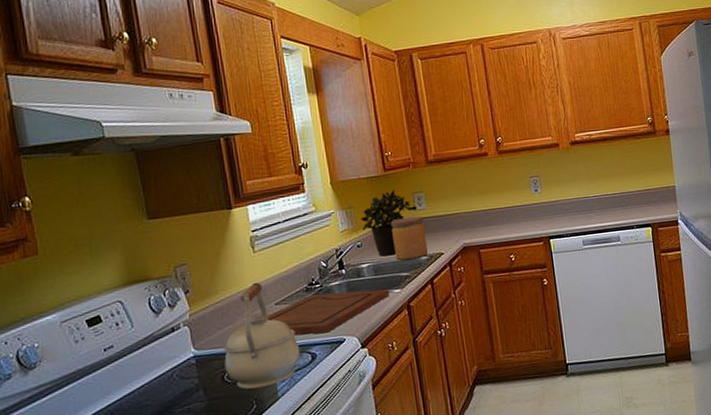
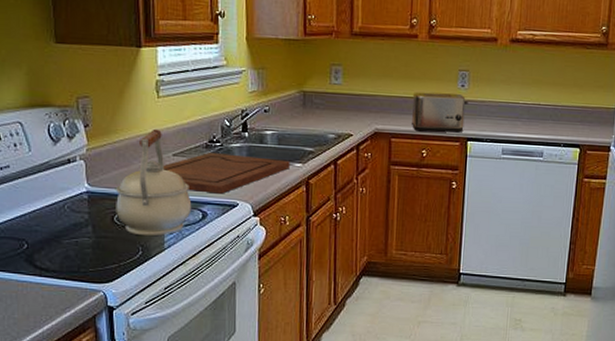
potted plant: present [361,190,418,257] -> none [272,57,333,127]
jar: present [390,216,428,261] -> none [301,89,338,135]
toaster: none [492,198,544,239] -> present [412,92,468,133]

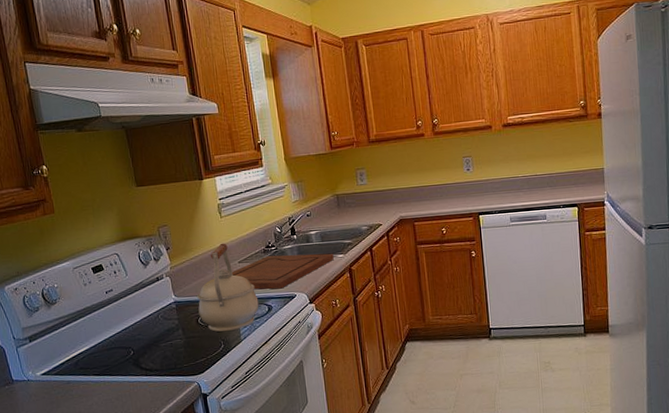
toaster: present [412,92,468,133] -> none [427,176,475,214]

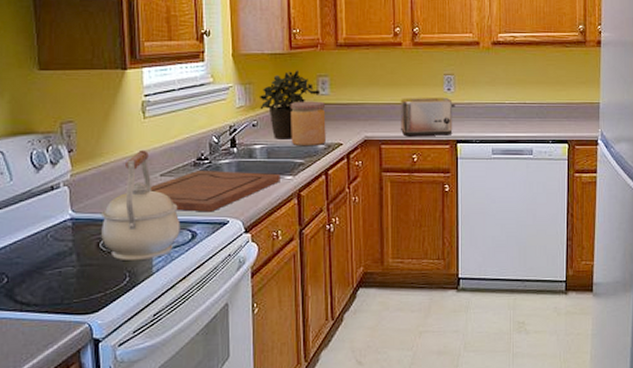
potted plant: none [310,166,360,225] -> present [260,70,321,139]
jar: none [335,190,368,230] -> present [290,101,326,146]
toaster: none [427,176,475,214] -> present [400,97,455,137]

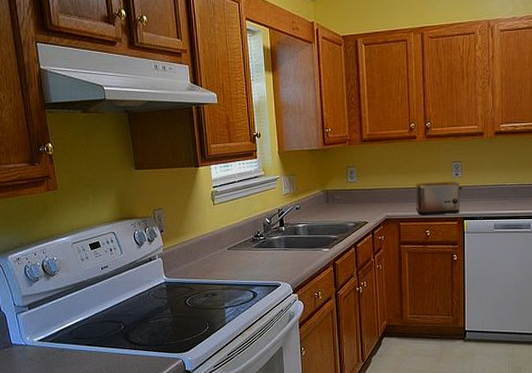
kettle: present [101,149,181,262] -> none [187,229,245,314]
cutting board: present [150,171,280,212] -> none [220,245,319,277]
potted plant: present [260,70,321,139] -> none [301,163,349,220]
jar: present [290,101,326,146] -> none [325,187,354,225]

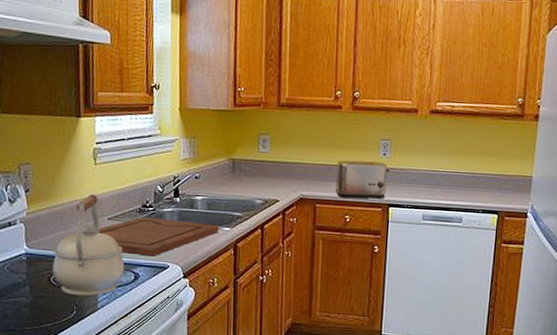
kettle: none [187,229,245,314] -> present [52,194,125,297]
cutting board: none [220,245,319,277] -> present [98,217,219,256]

